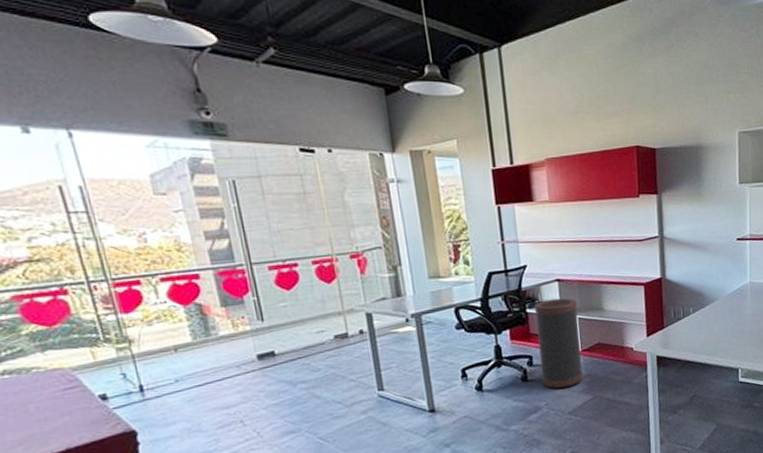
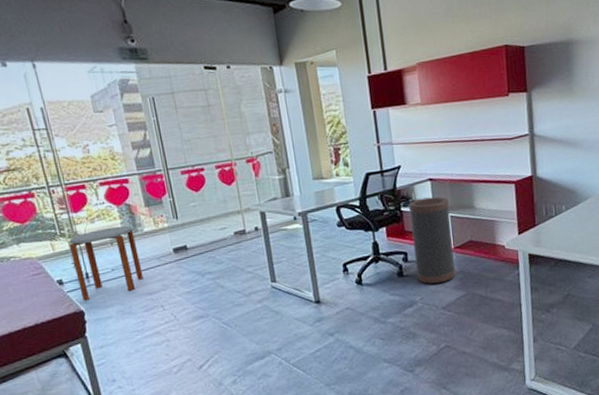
side table: none [116,328,218,419] -> present [68,225,143,301]

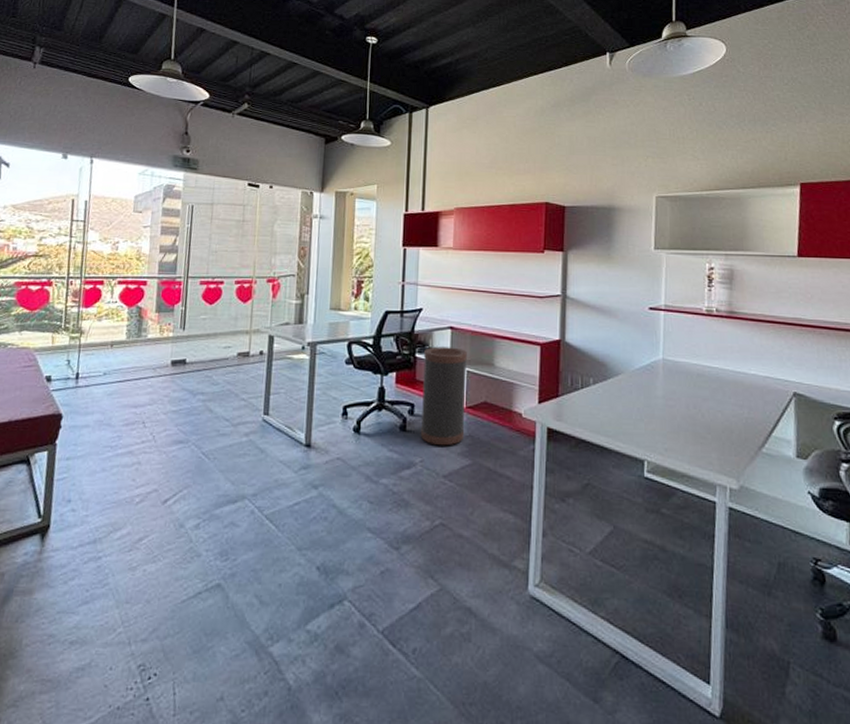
side table: present [68,225,143,301] -> none [65,328,137,404]

